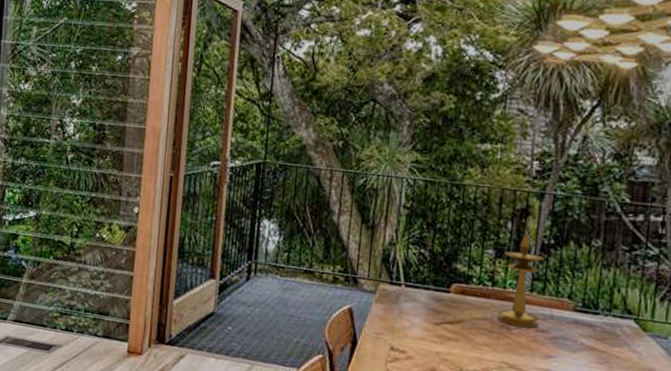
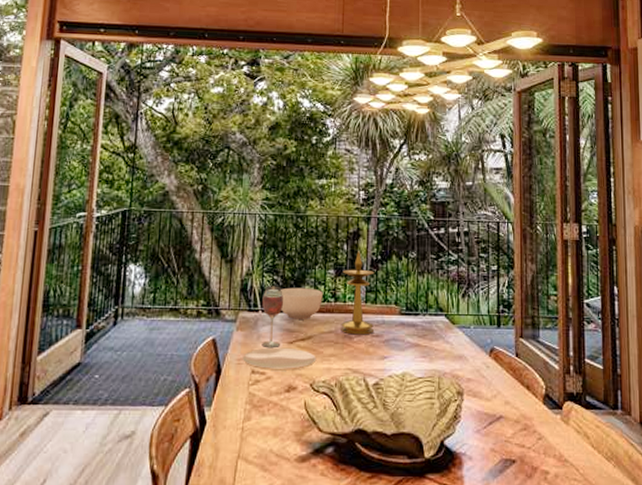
plate: none [381,325,466,354] -> present [243,347,317,371]
wineglass: none [403,259,432,327] -> present [262,285,284,347]
bowl: none [427,263,478,302] -> present [281,287,323,319]

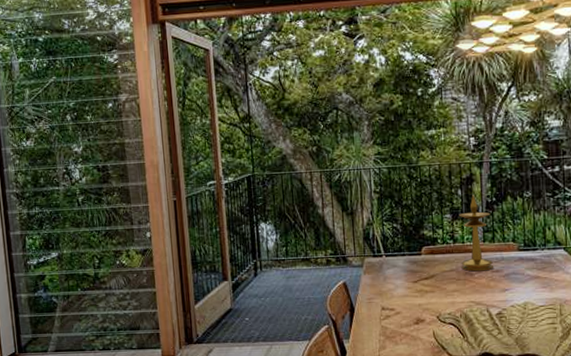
plate: present [243,347,317,371] -> none [372,286,441,307]
wineglass: present [262,285,284,347] -> none [385,232,406,287]
bowl: present [281,287,323,319] -> none [401,232,442,261]

